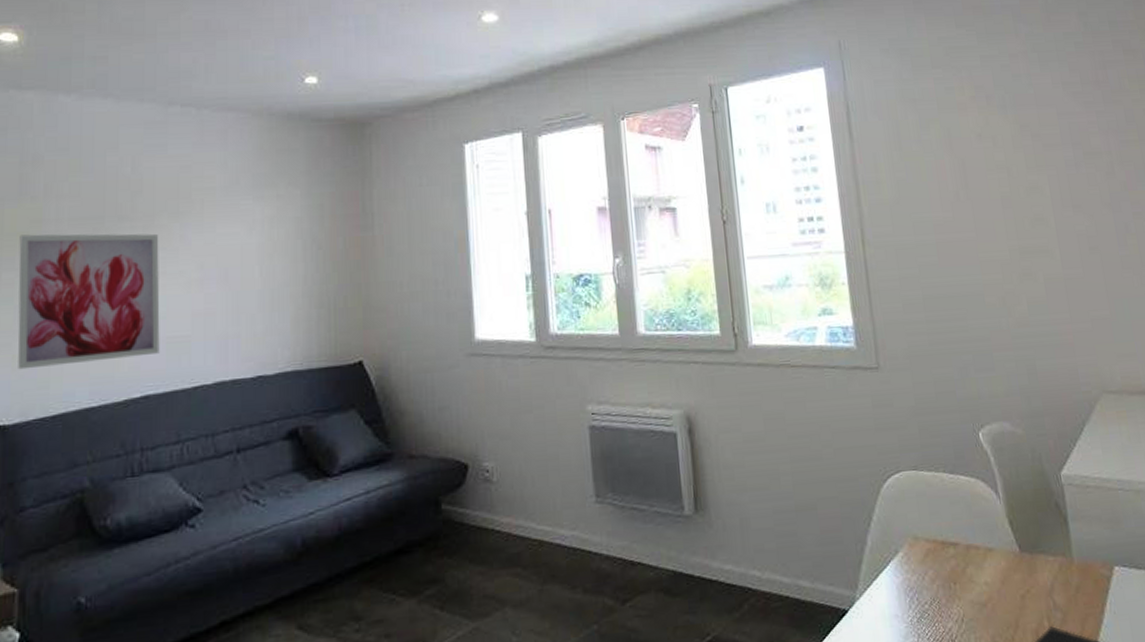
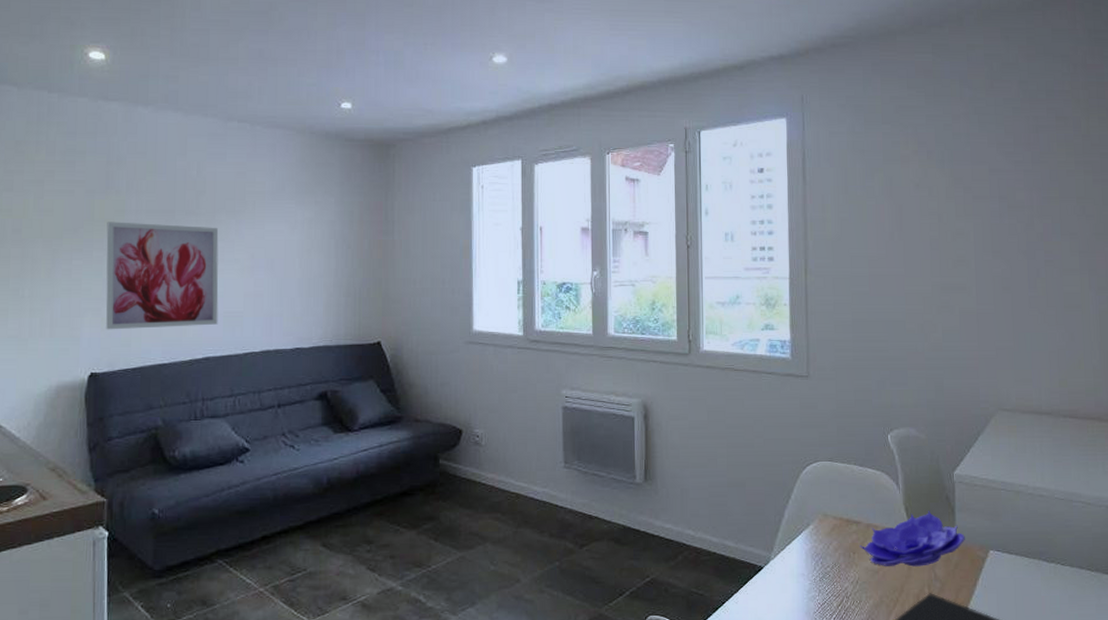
decorative bowl: none [960,521,1084,597] -> present [859,510,965,567]

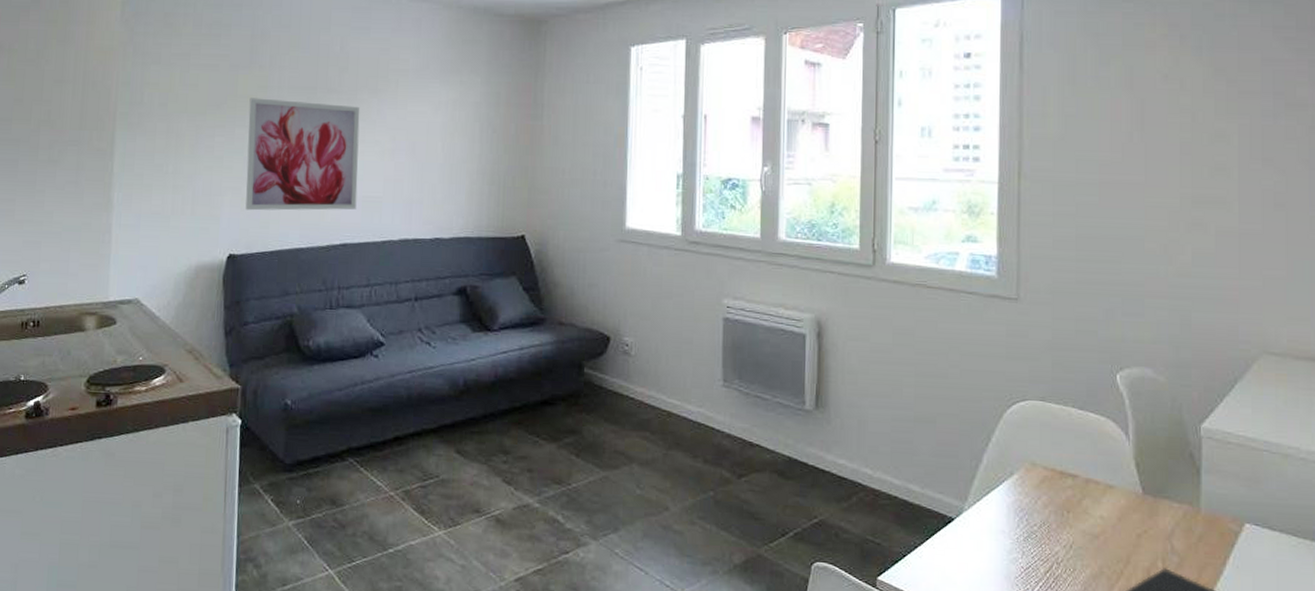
decorative bowl: present [859,510,965,567] -> none [1075,468,1213,535]

